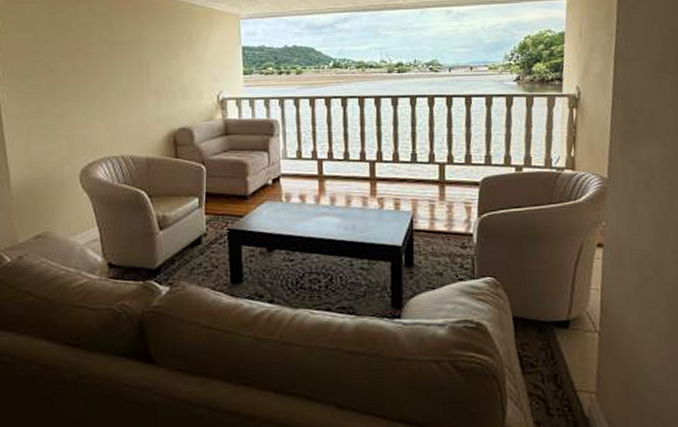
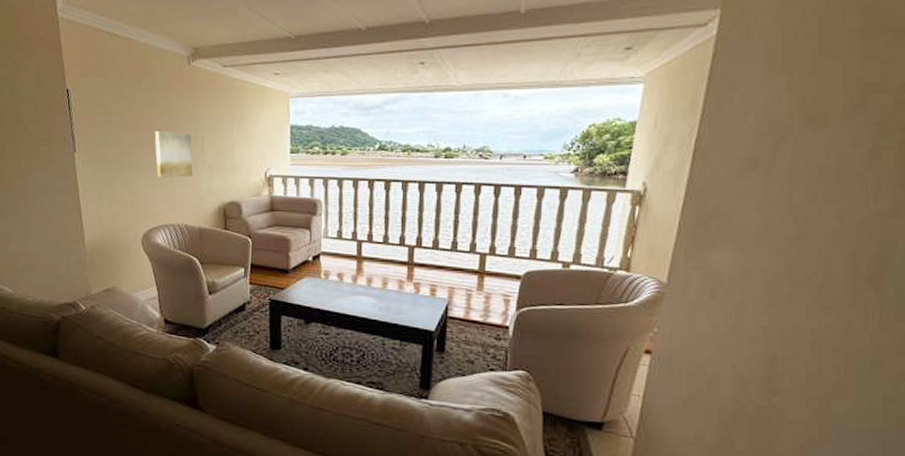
wall art: none [93,57,138,106] -> present [154,131,193,177]

